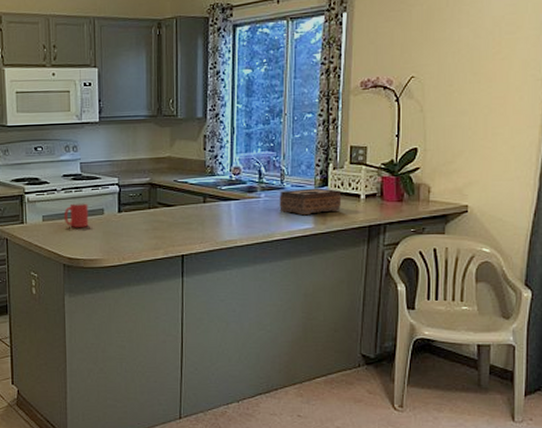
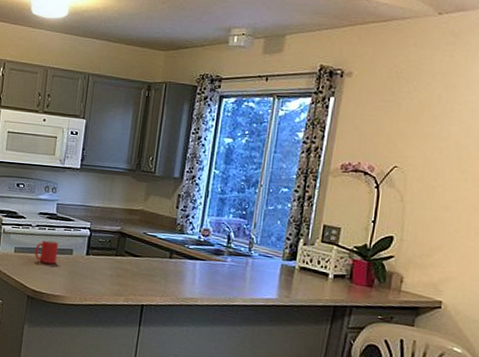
tissue box: present [279,188,342,216] -> none [244,258,309,287]

